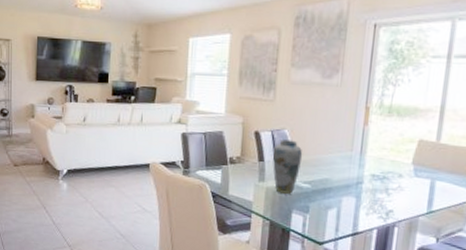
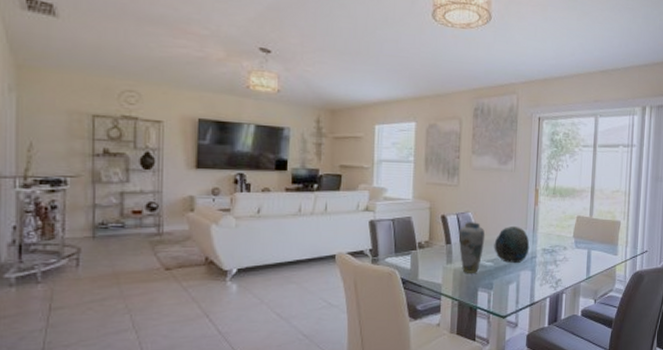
decorative bowl: none [312,147,356,188] -> present [494,227,530,264]

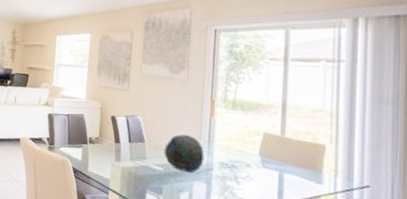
vase: present [459,222,486,273] -> none [128,124,155,175]

